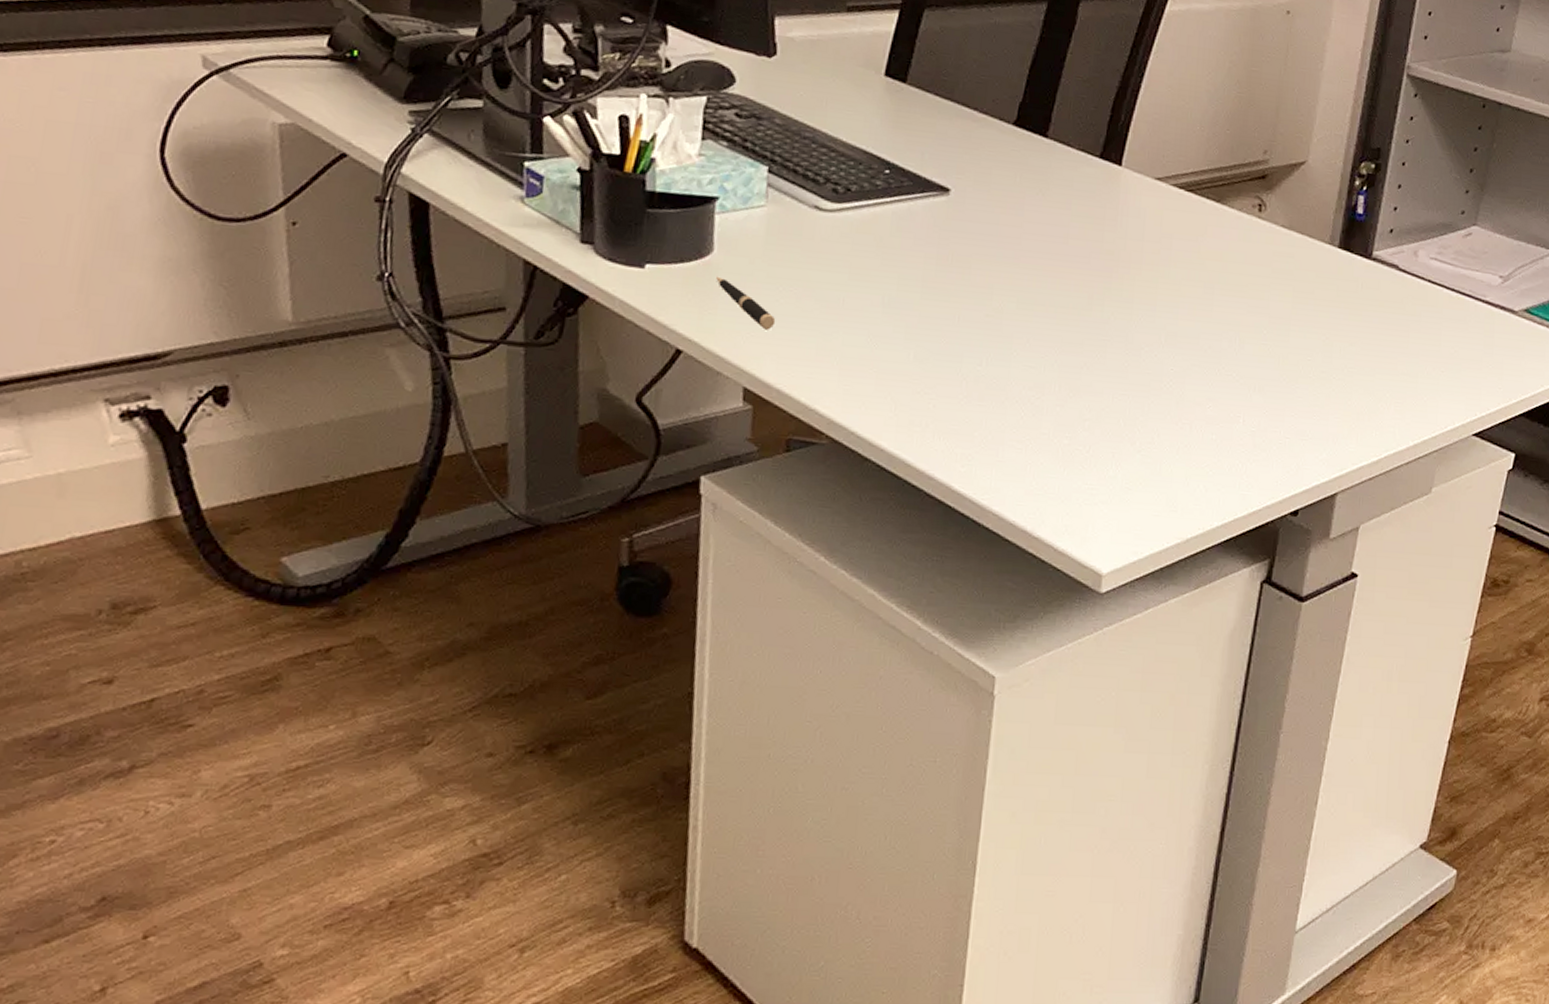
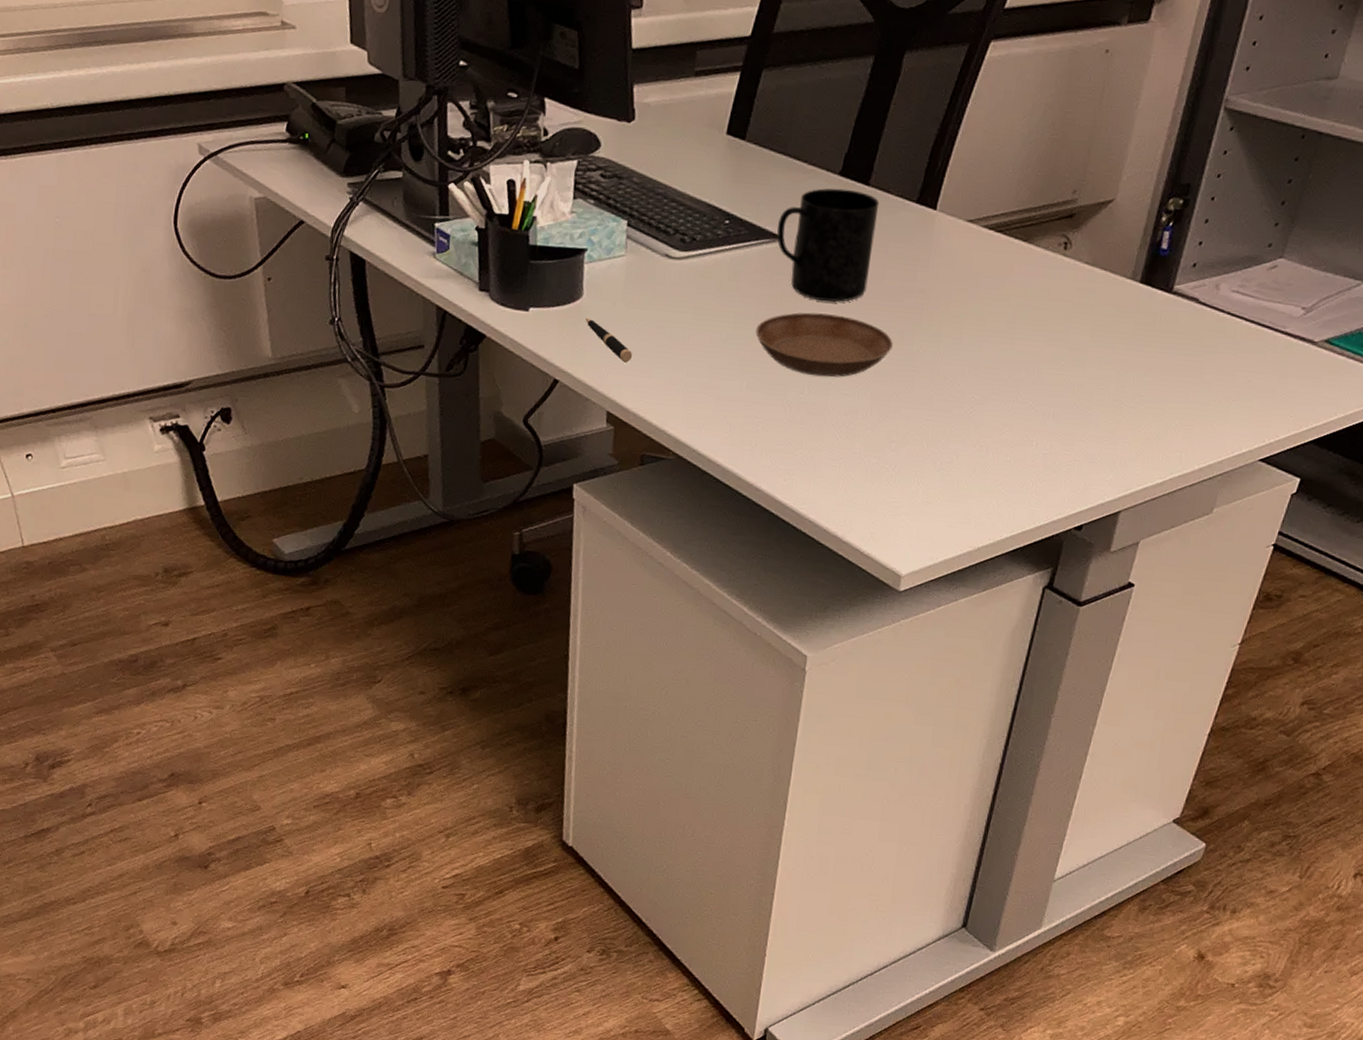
saucer: none [923,274,1081,347] -> present [755,312,893,377]
mug: none [945,138,1060,263] -> present [777,188,880,302]

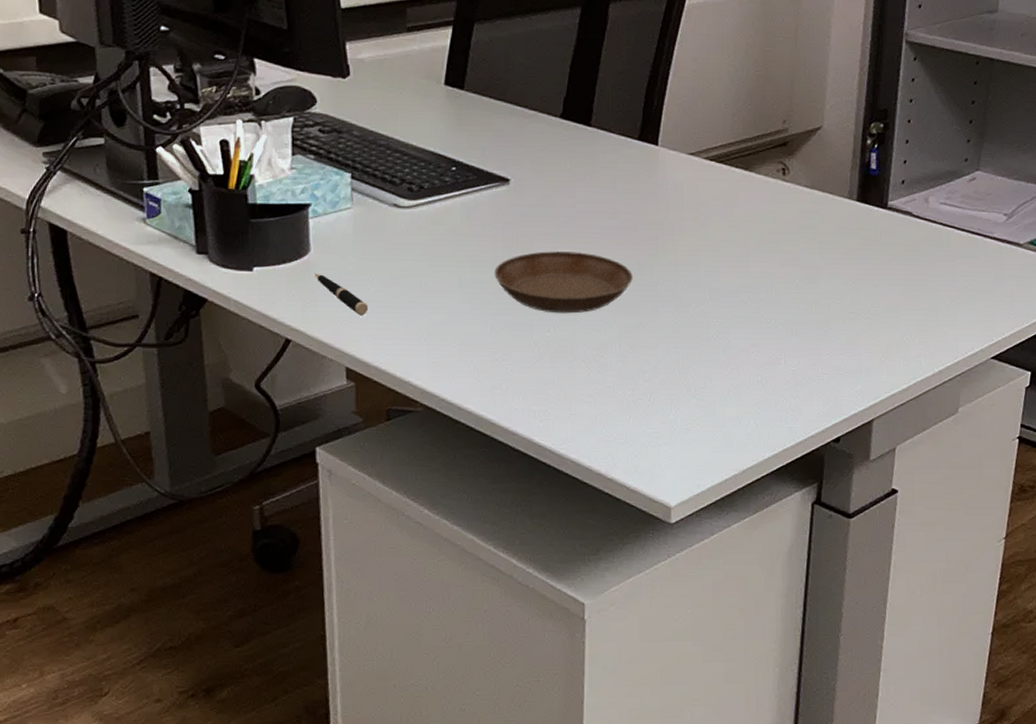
mug: present [777,188,880,302] -> none [504,130,603,240]

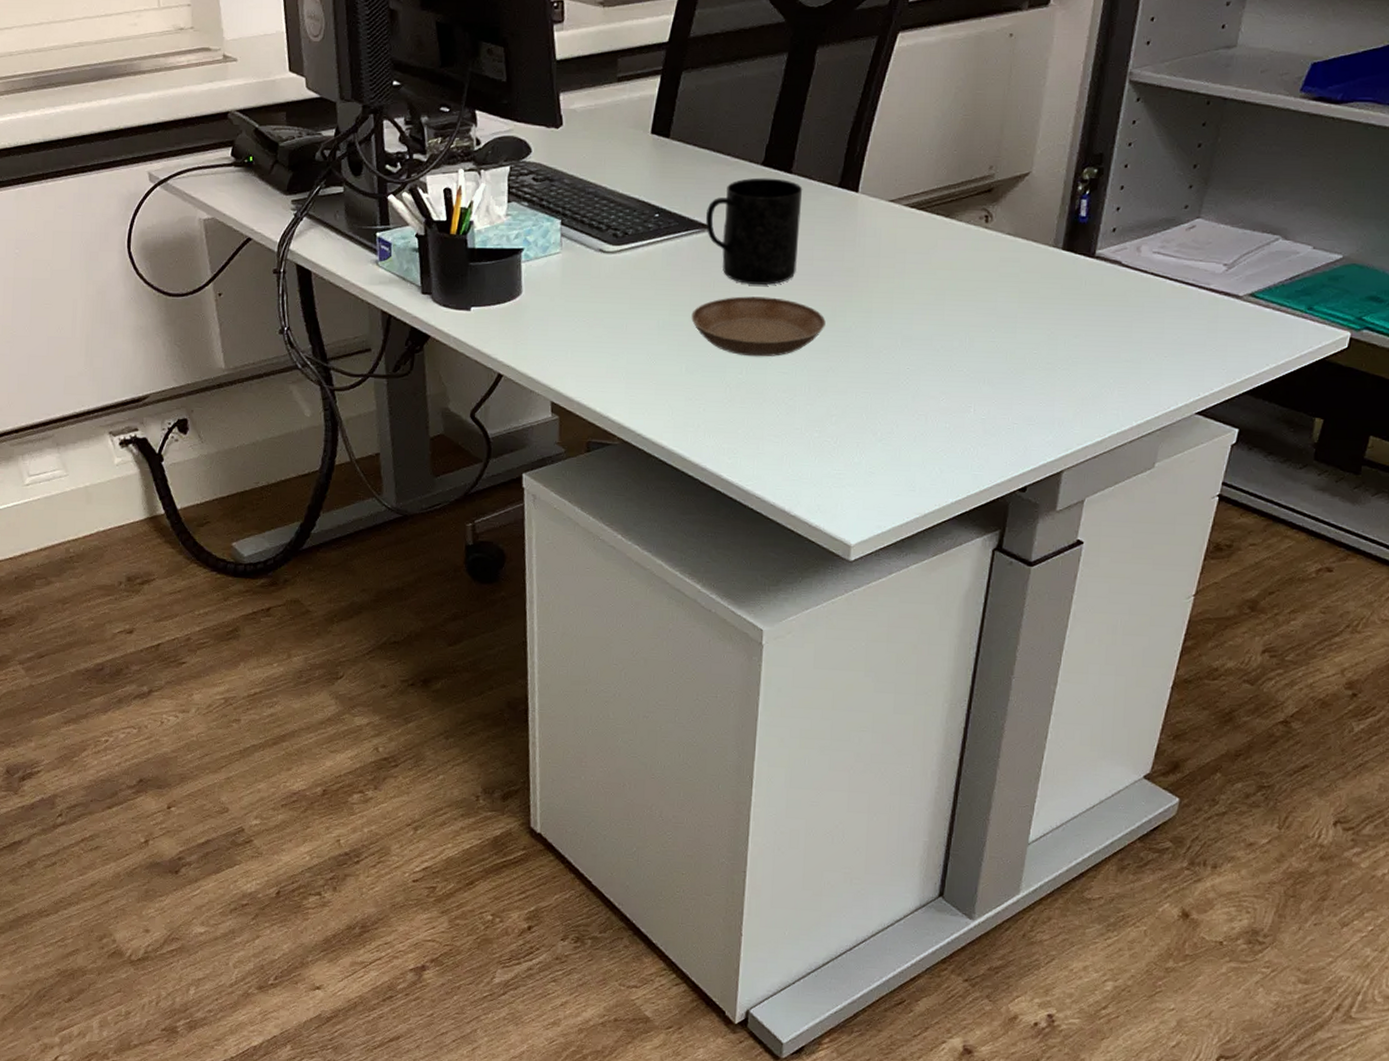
pen: present [315,273,369,316] -> none [525,313,574,355]
mug: none [504,130,603,240] -> present [705,177,803,285]

